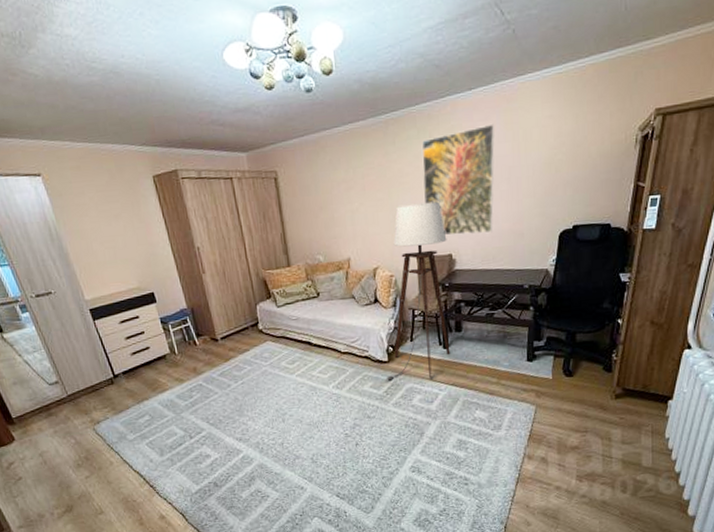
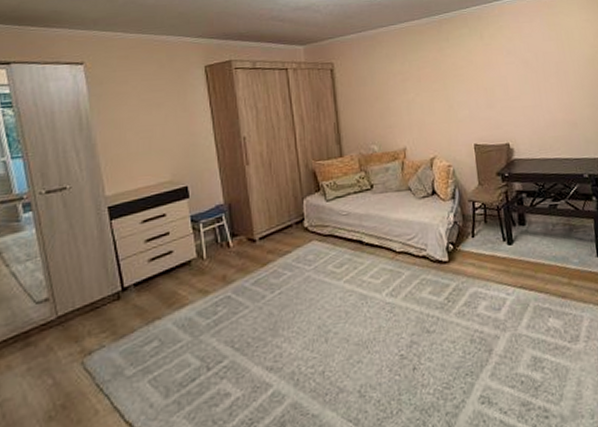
floor lamp: present [385,201,451,381] -> none [446,92,516,285]
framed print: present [422,123,496,236] -> none [474,25,547,125]

